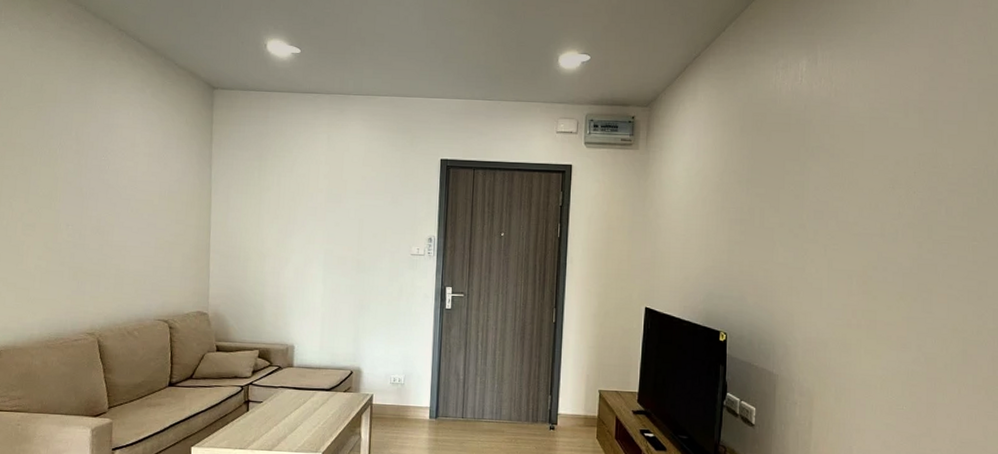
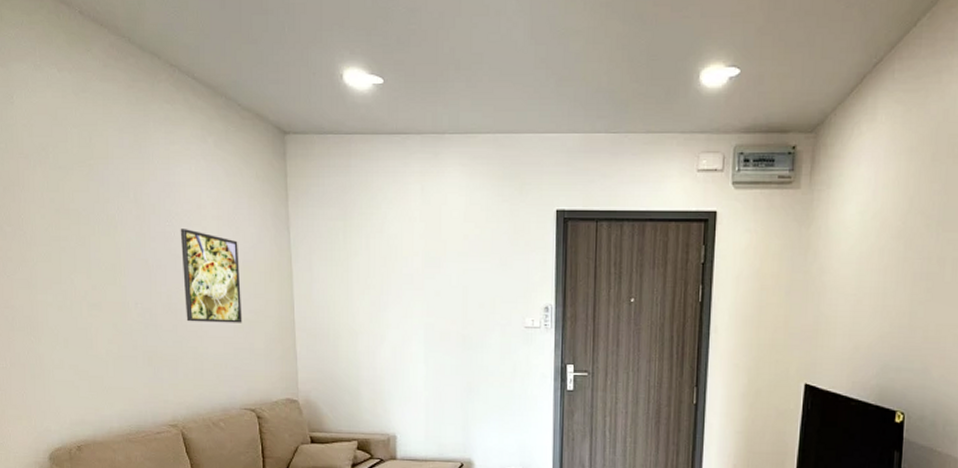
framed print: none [112,163,165,245] -> present [180,229,242,323]

